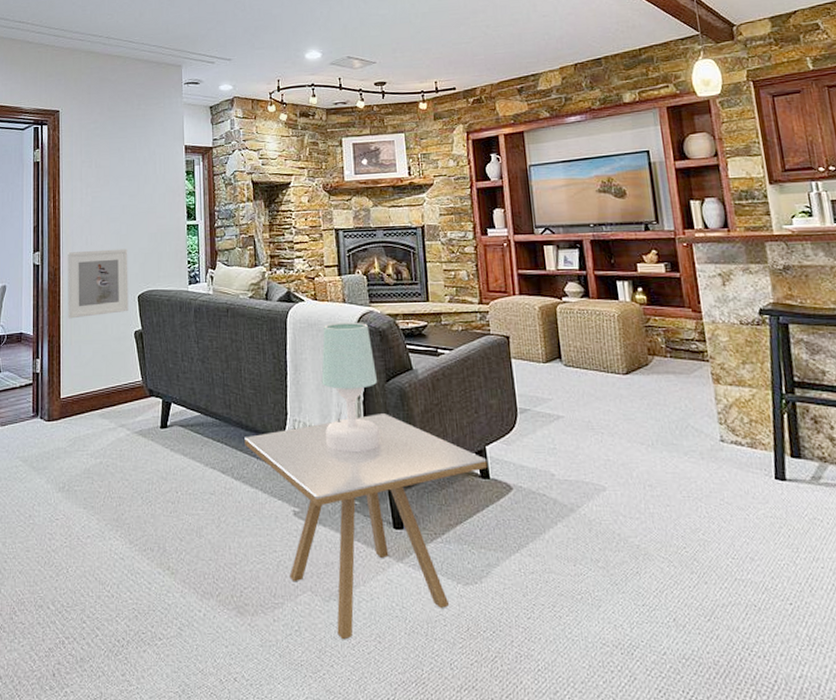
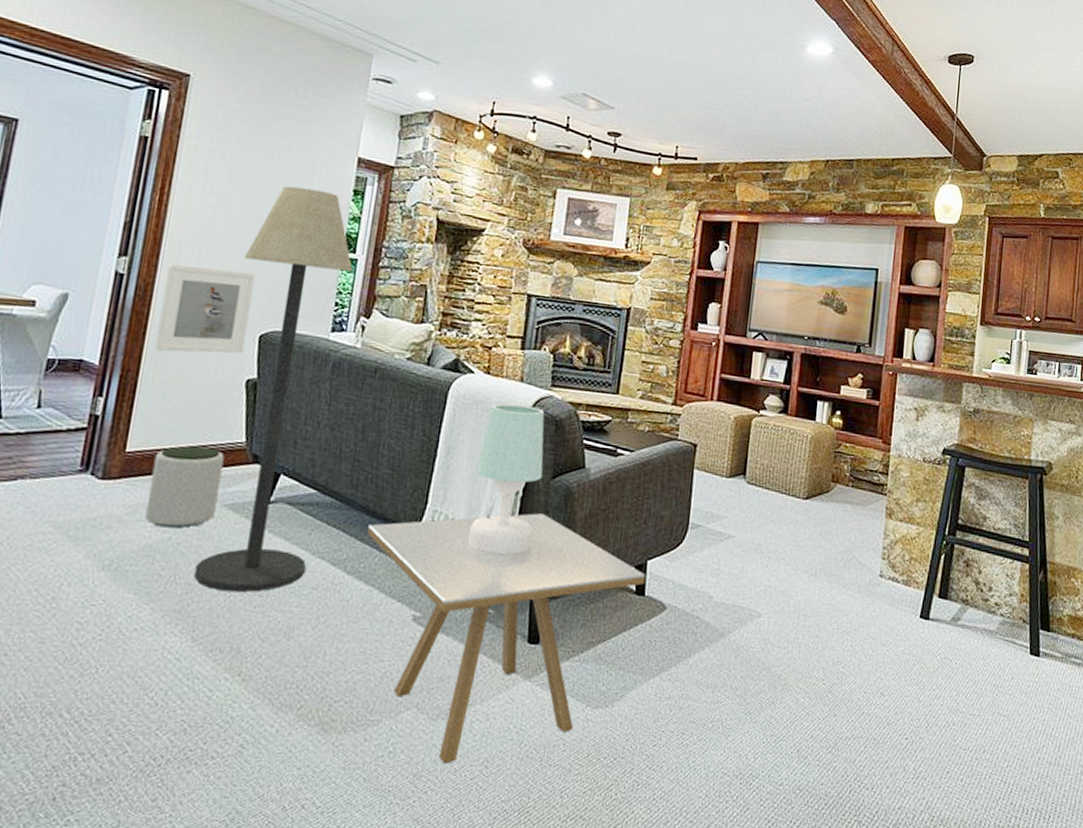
plant pot: none [81,388,129,454] -> present [144,445,225,529]
floor lamp: none [117,176,203,501] -> present [194,186,353,592]

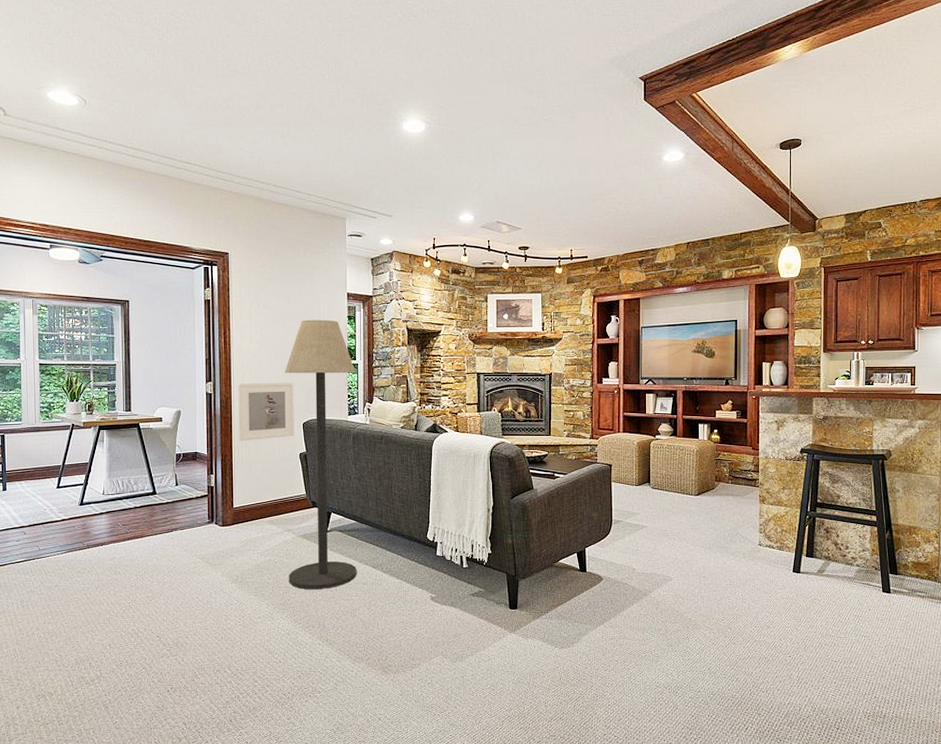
plant pot: present [144,445,225,529] -> none [252,500,295,553]
side table: present [367,513,646,764] -> none [393,523,585,689]
table lamp: present [468,403,545,555] -> none [459,450,504,553]

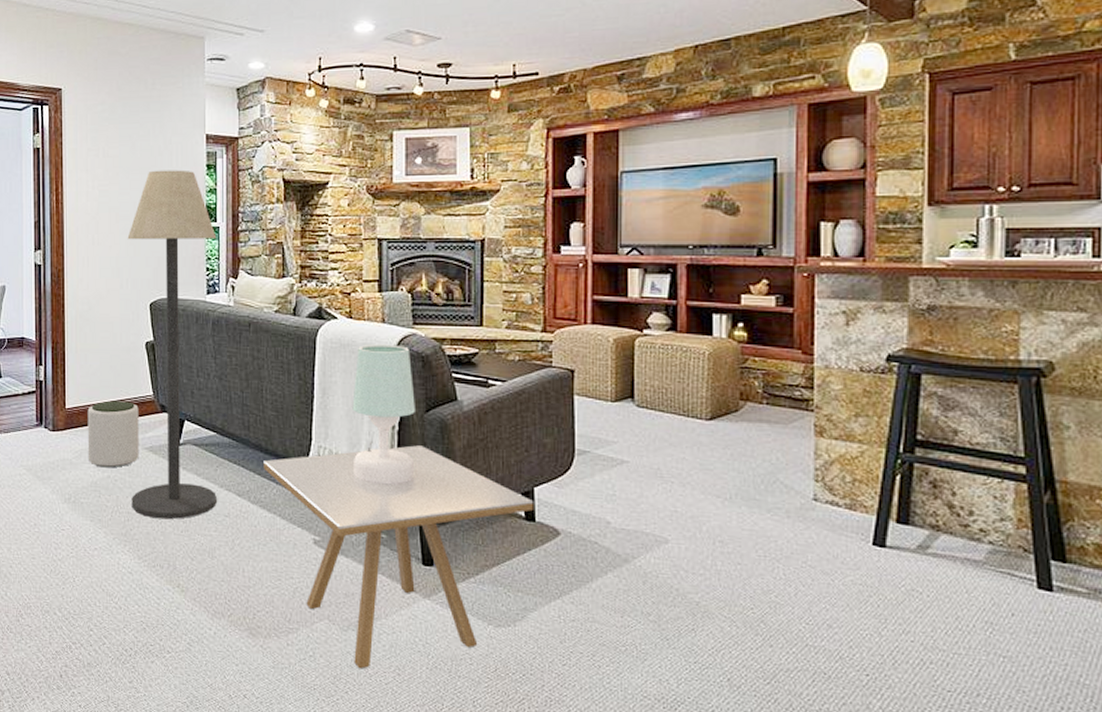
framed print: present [238,382,295,441] -> none [72,251,139,325]
plant pot: none [252,500,295,553] -> present [87,400,139,468]
side table: none [393,523,585,689] -> present [263,445,534,669]
table lamp: none [459,450,504,553] -> present [352,344,415,485]

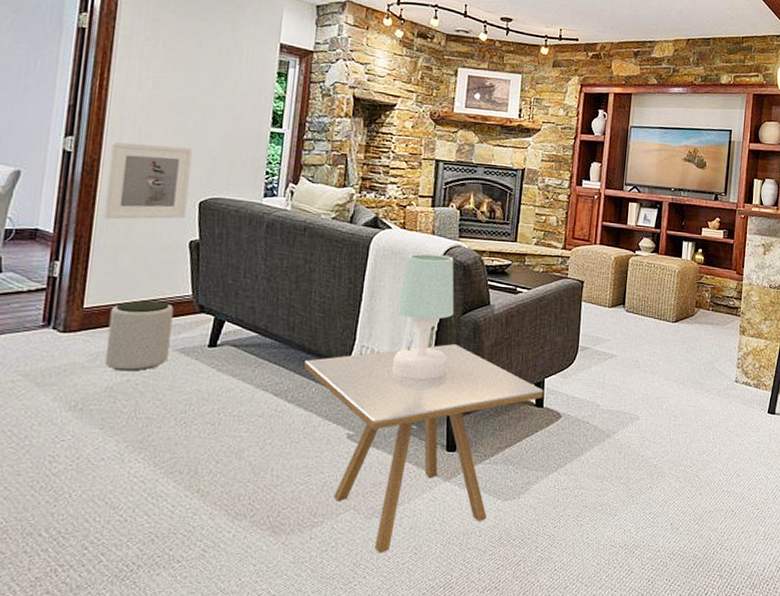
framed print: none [72,251,139,325] -> present [104,142,193,220]
floor lamp: present [127,170,217,519] -> none [152,70,281,423]

